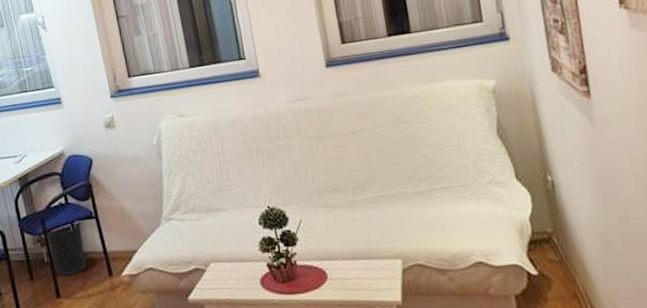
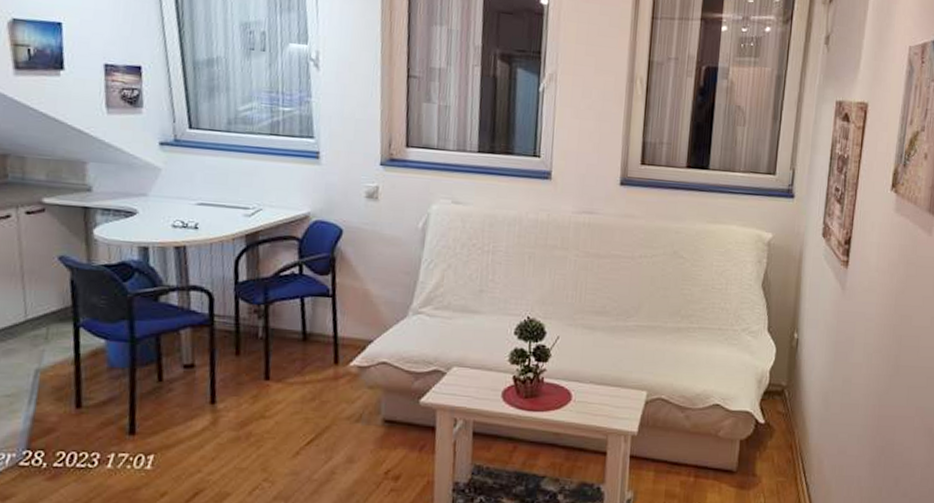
wastebasket: present [46,219,86,275] -> none [266,295,314,356]

